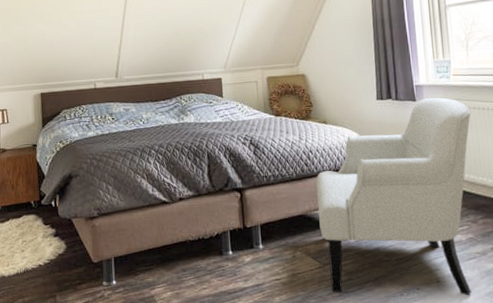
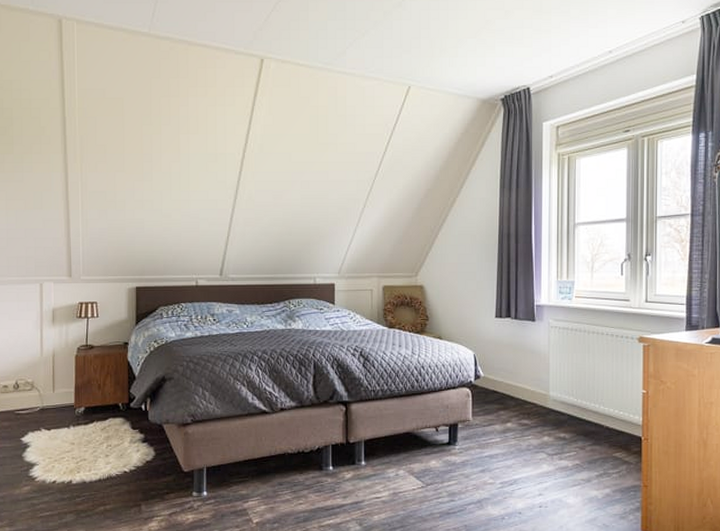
chair: present [316,97,471,296] -> none [426,319,590,522]

